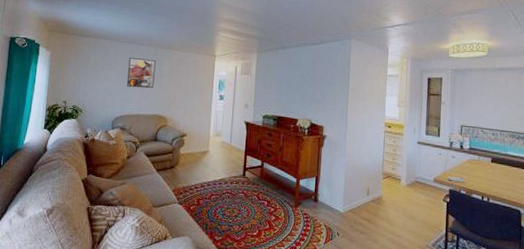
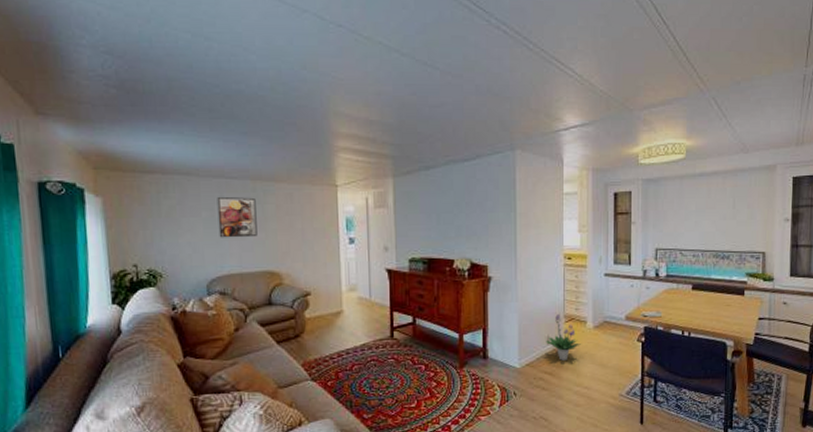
potted plant: none [366,170,395,211] -> present [546,313,581,361]

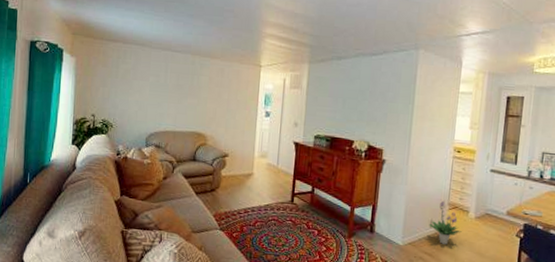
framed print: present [217,196,258,238] -> none [161,65,193,103]

